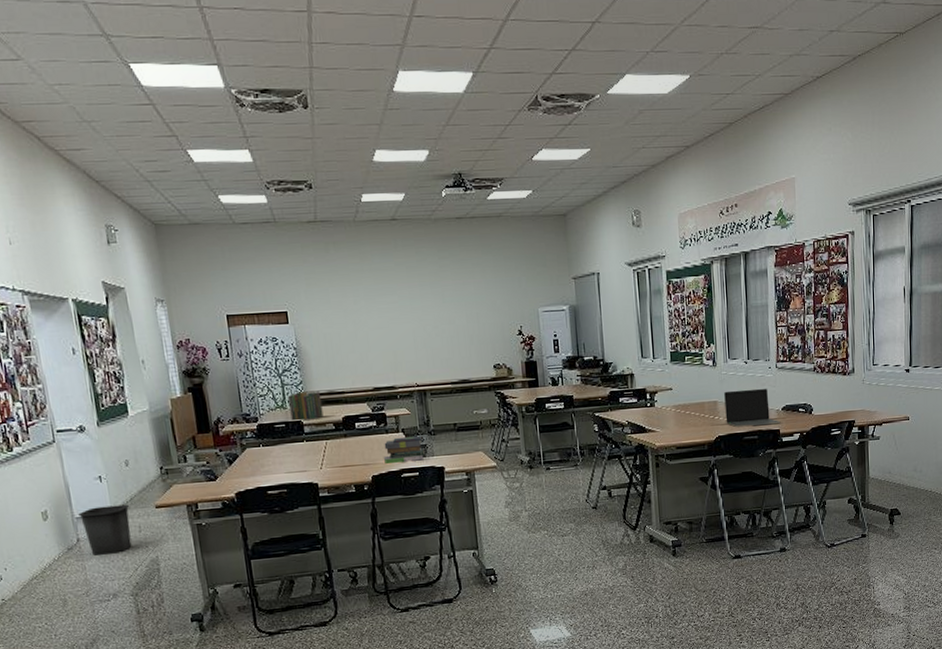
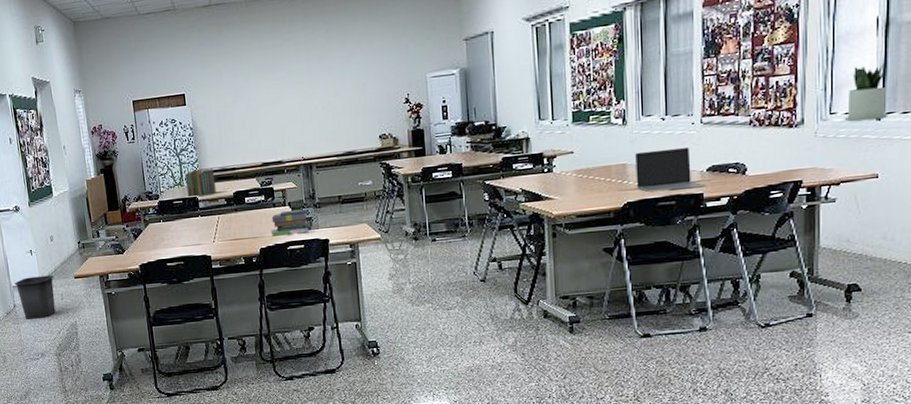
planter: none [883,326,915,373] -> present [844,64,889,123]

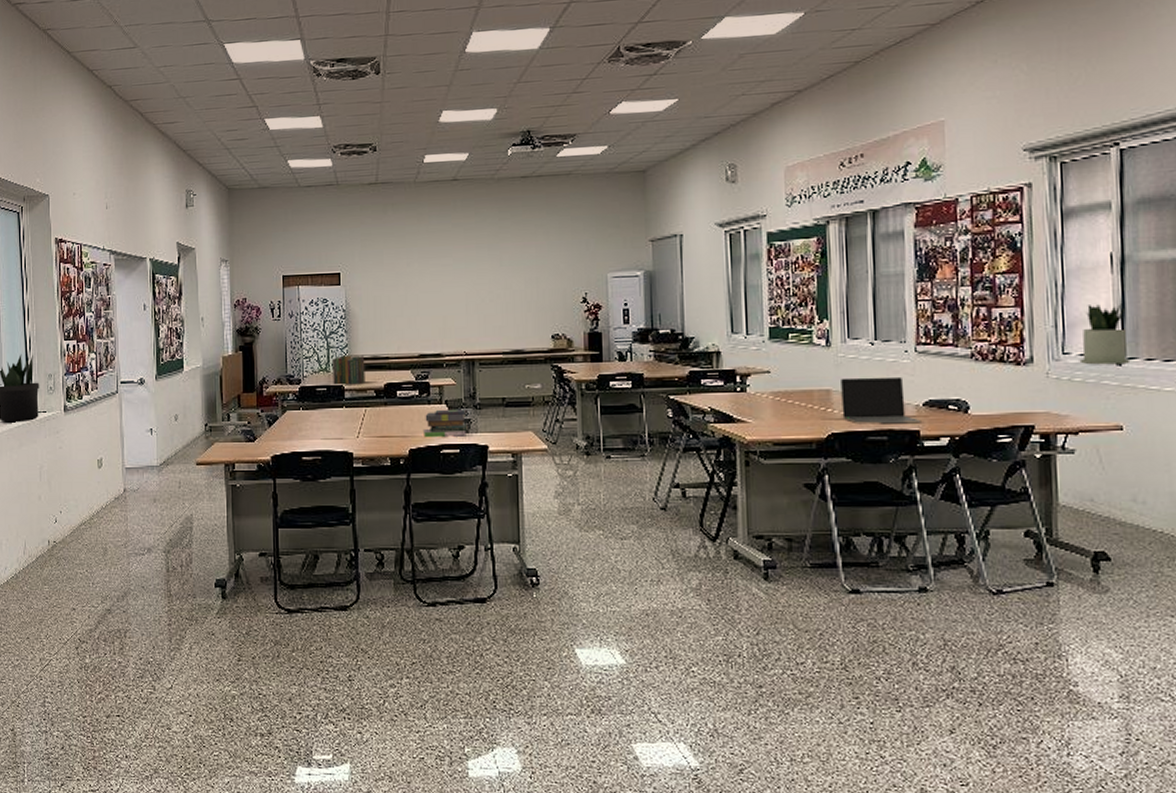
waste bin: present [14,275,56,320] -> none [128,459,172,507]

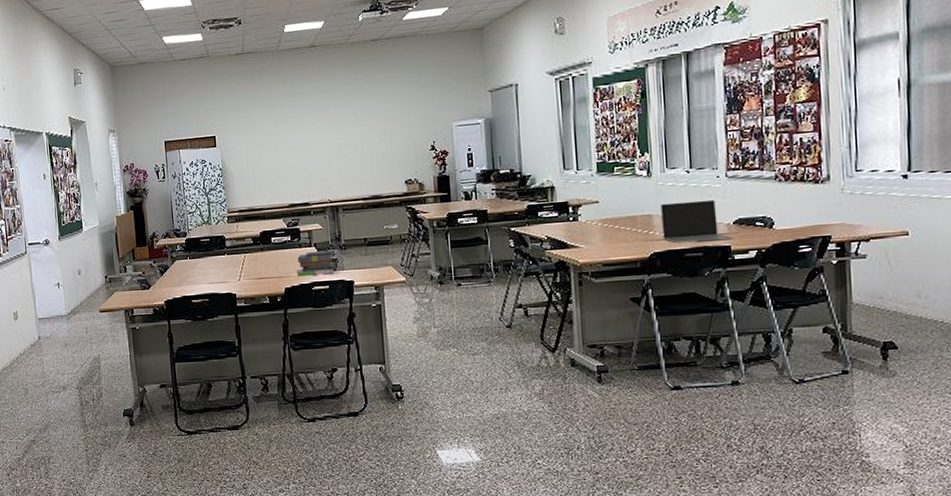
books: present [333,355,365,385] -> none [213,208,243,236]
planter: present [1079,304,1131,365] -> none [870,123,916,180]

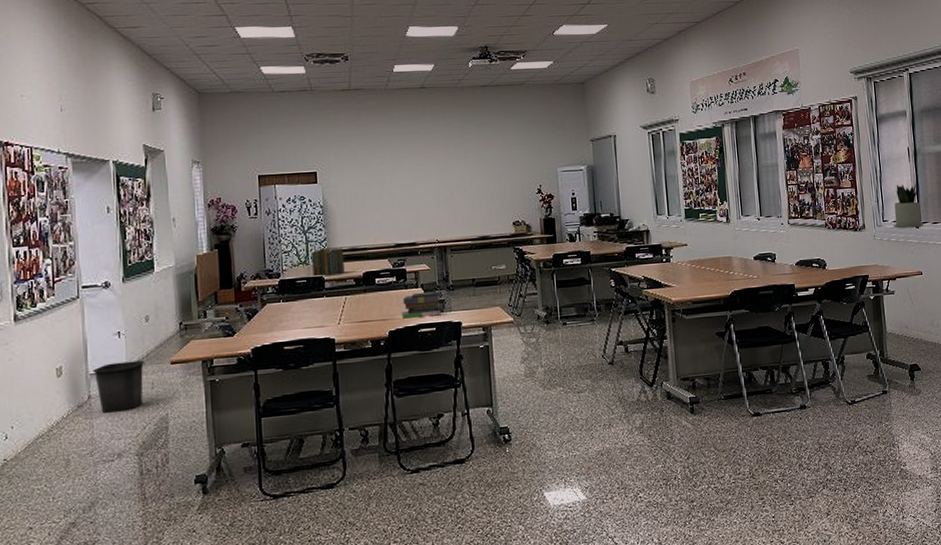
waste bin: none [40,308,80,352] -> present [93,360,144,413]
books: none [213,208,243,236] -> present [312,248,345,277]
laptop: present [661,199,732,244] -> none [738,243,795,283]
planter: none [870,123,916,180] -> present [893,184,924,229]

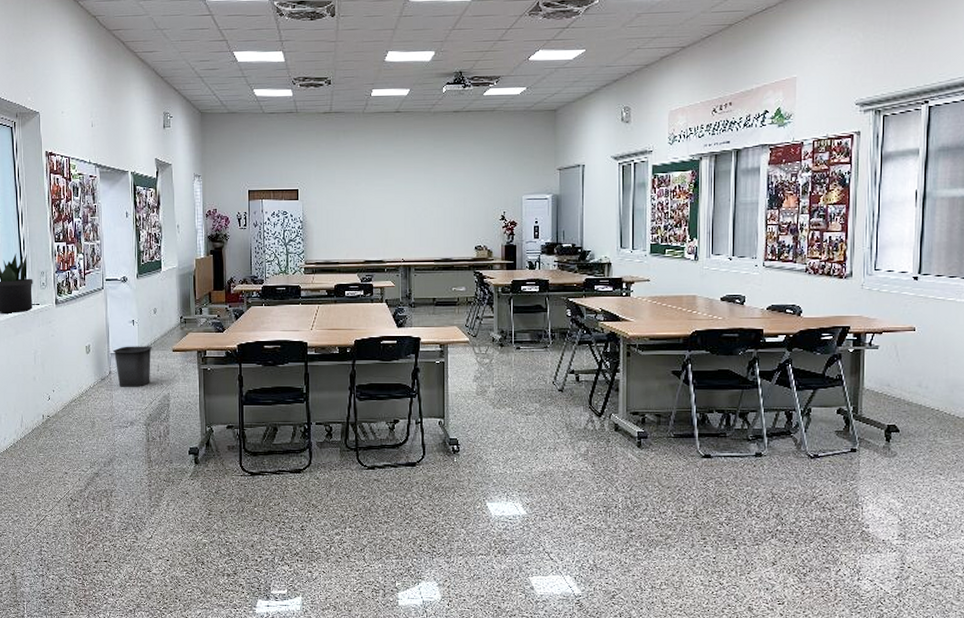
books: present [312,248,345,277] -> none [291,260,319,285]
books: present [401,290,442,320] -> none [366,307,404,331]
planter: present [893,184,924,229] -> none [886,231,925,279]

